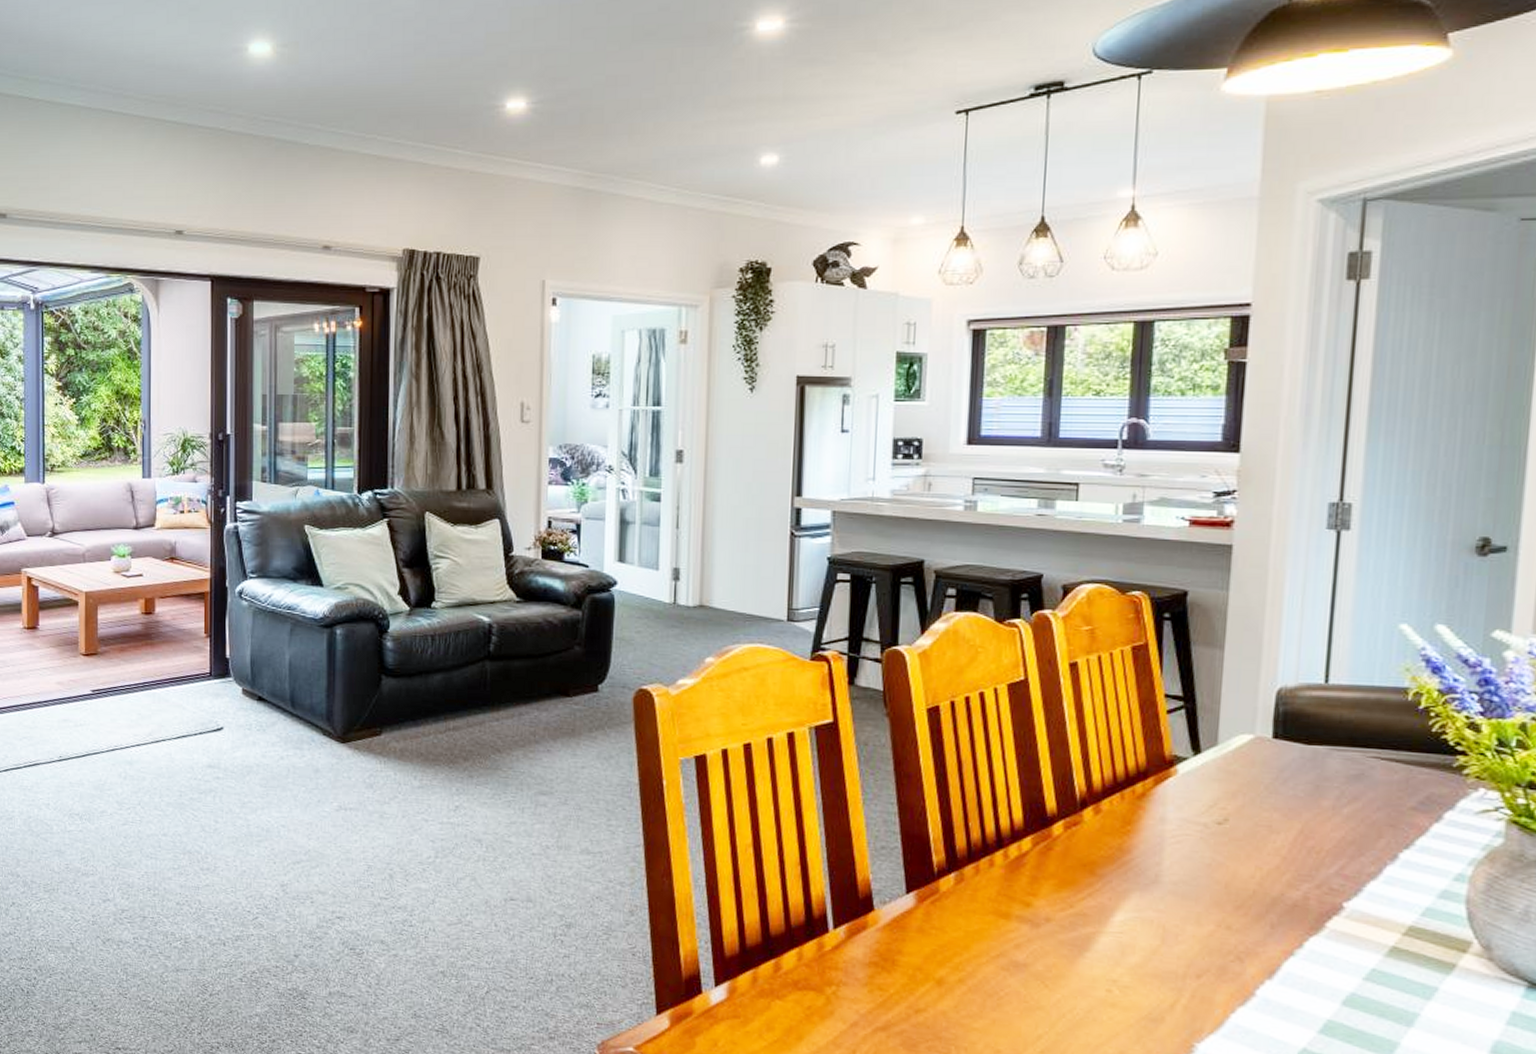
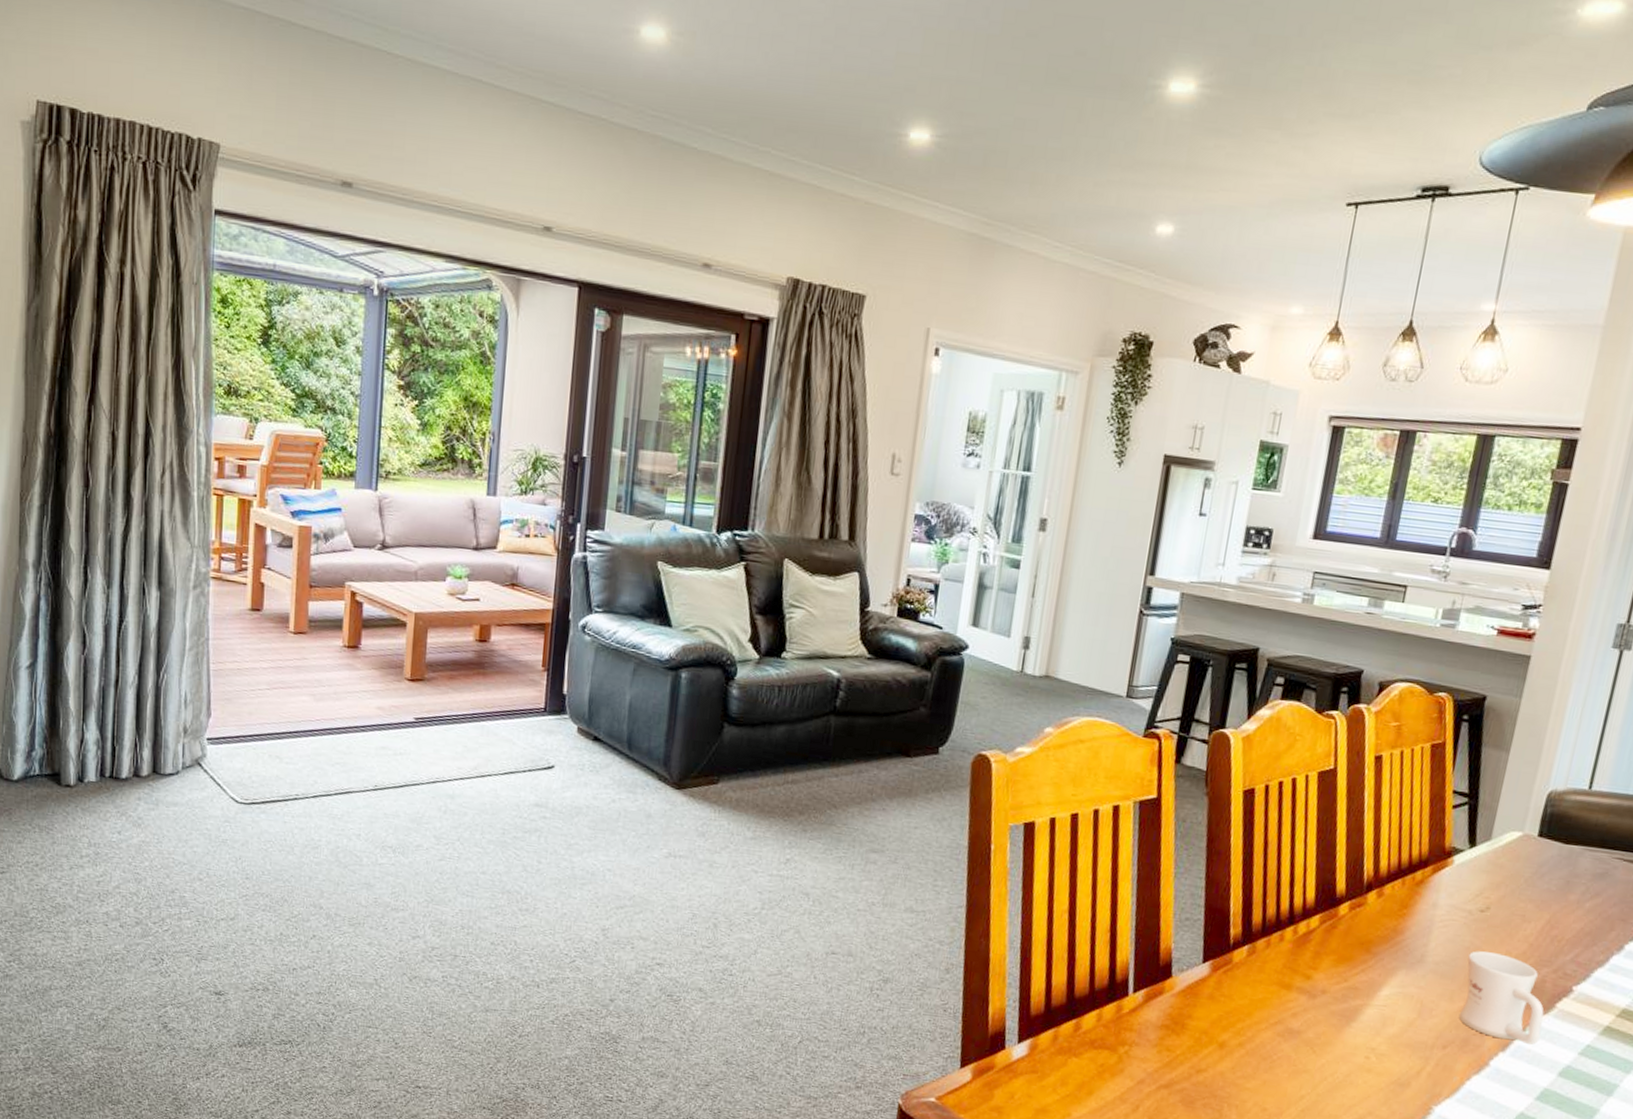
mug: none [1210,867,1313,972] -> present [1458,951,1545,1046]

